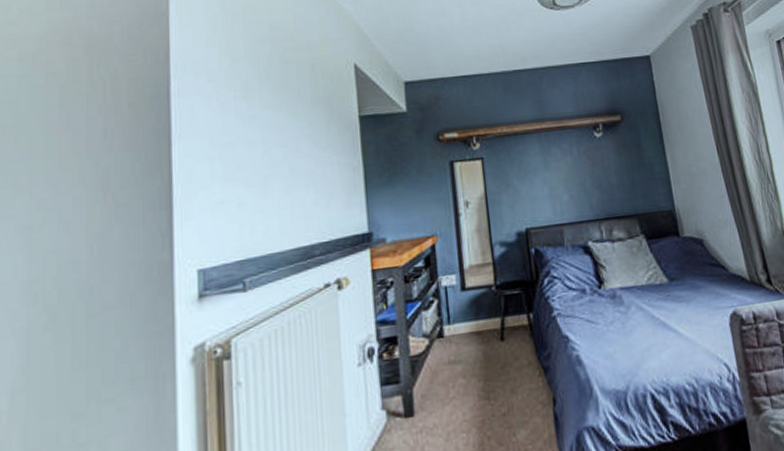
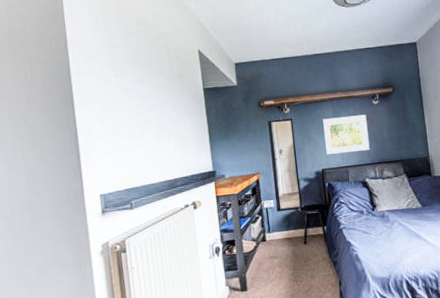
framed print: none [526,151,593,207] -> present [323,114,370,154]

